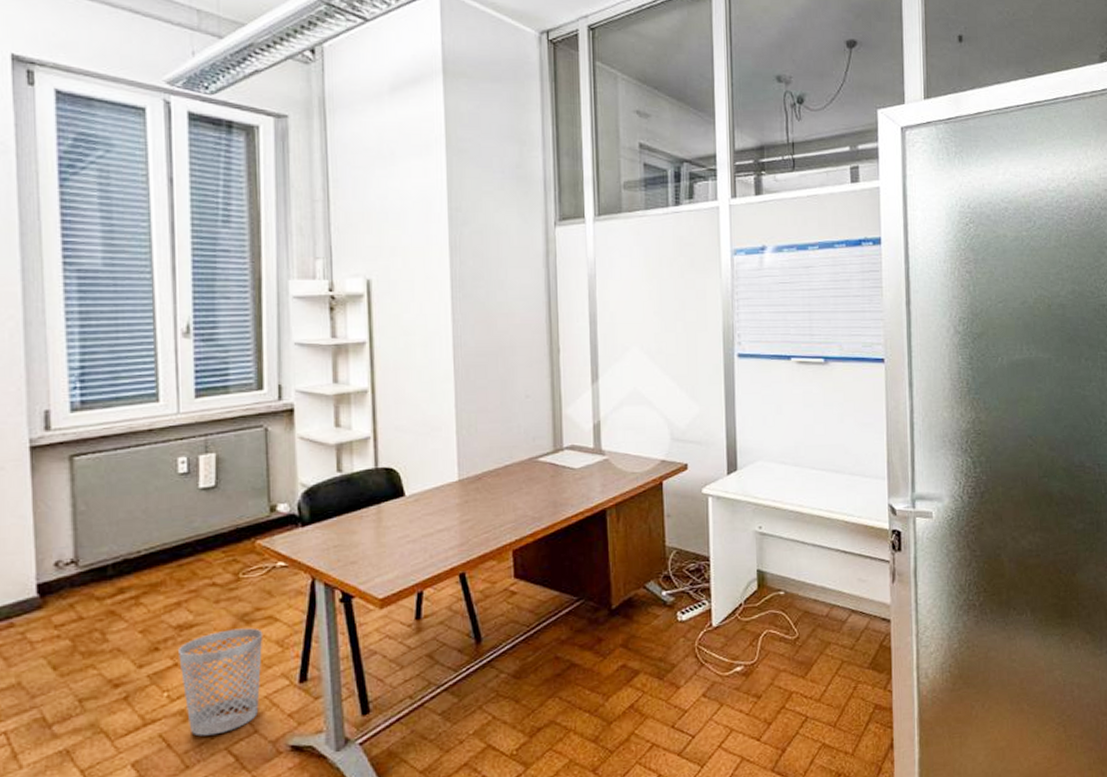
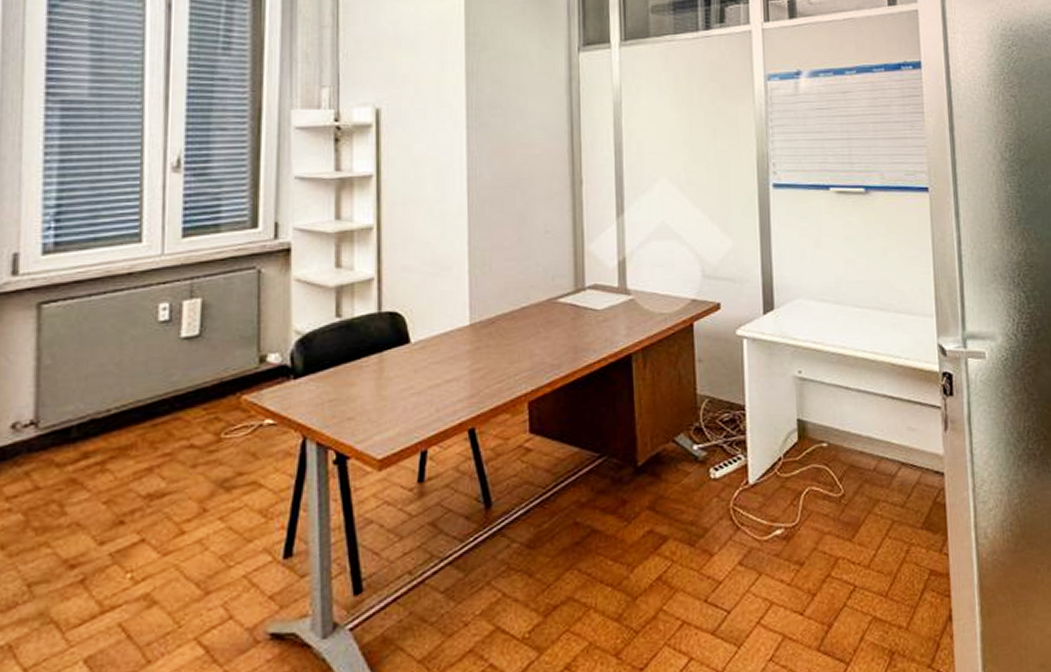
wastebasket: present [178,628,263,736] -> none [146,495,245,625]

